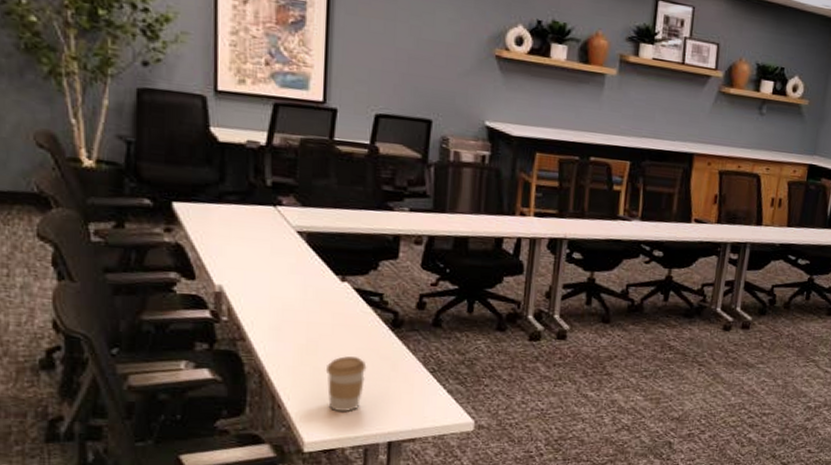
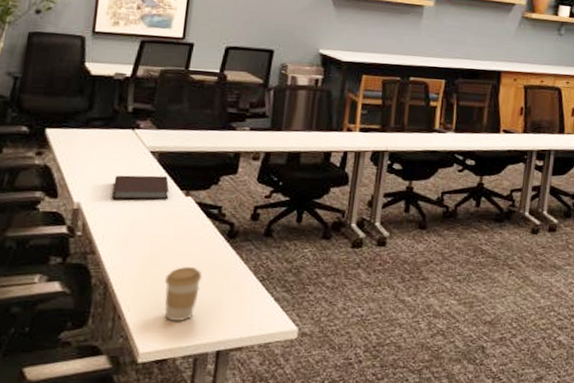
notebook: none [258,256,323,285] -> present [112,175,170,200]

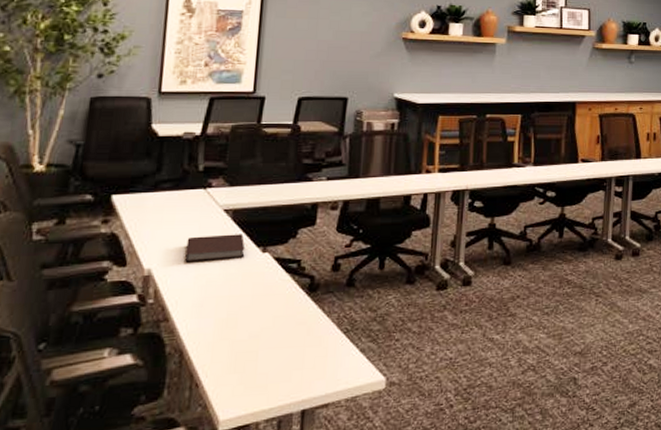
coffee cup: present [164,267,202,322] -> none [244,325,283,384]

